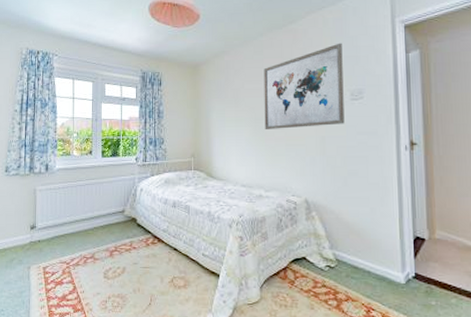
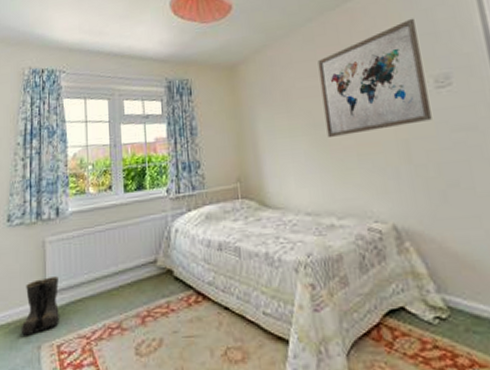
boots: none [14,217,46,259] -> present [21,276,60,336]

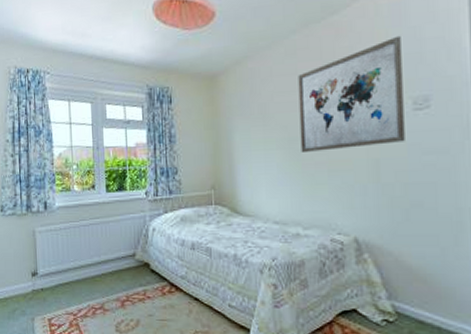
boots: present [21,276,60,336] -> none [16,262,50,309]

